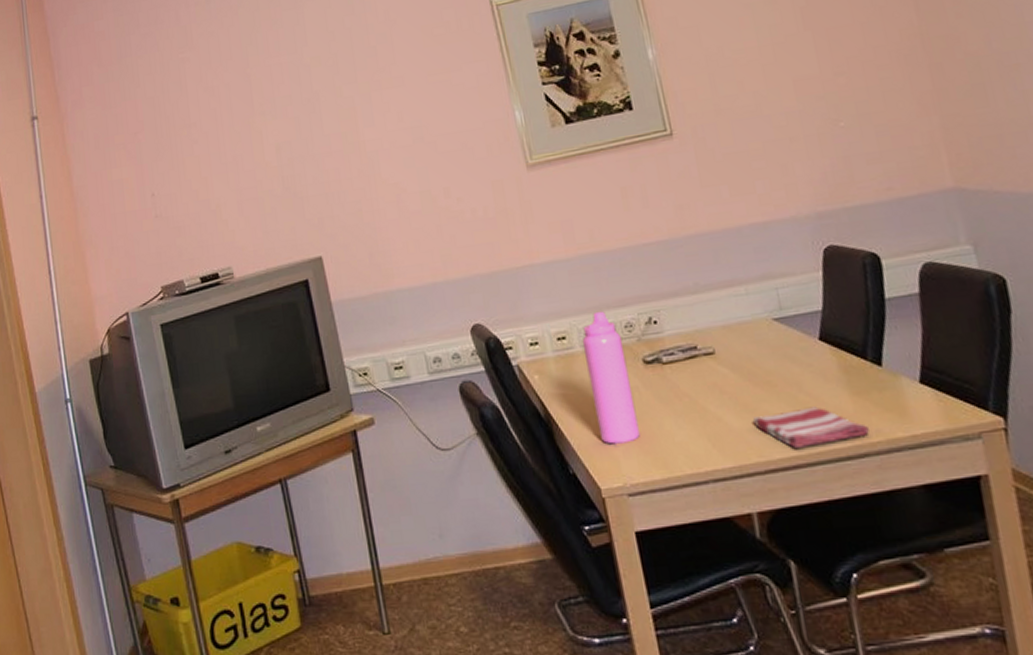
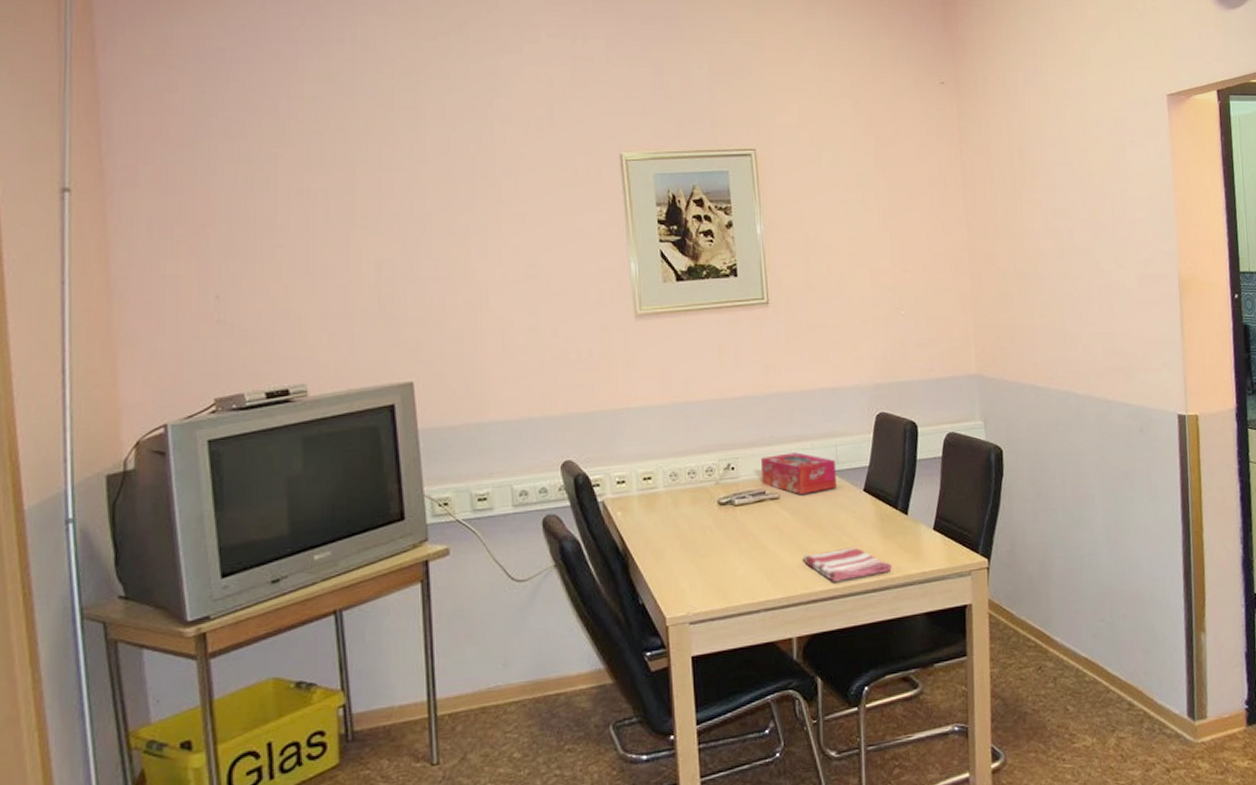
water bottle: present [582,311,640,444] -> none [666,455,707,577]
tissue box: none [686,299,784,349] -> present [760,452,836,495]

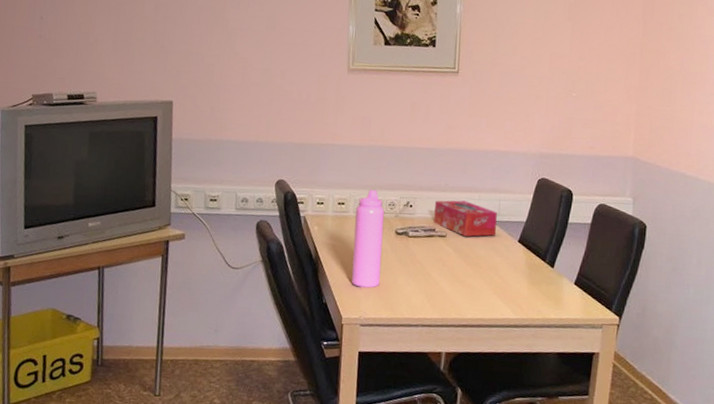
water bottle: none [666,455,707,577] -> present [351,189,385,288]
dish towel: present [802,547,892,583] -> none [459,286,534,314]

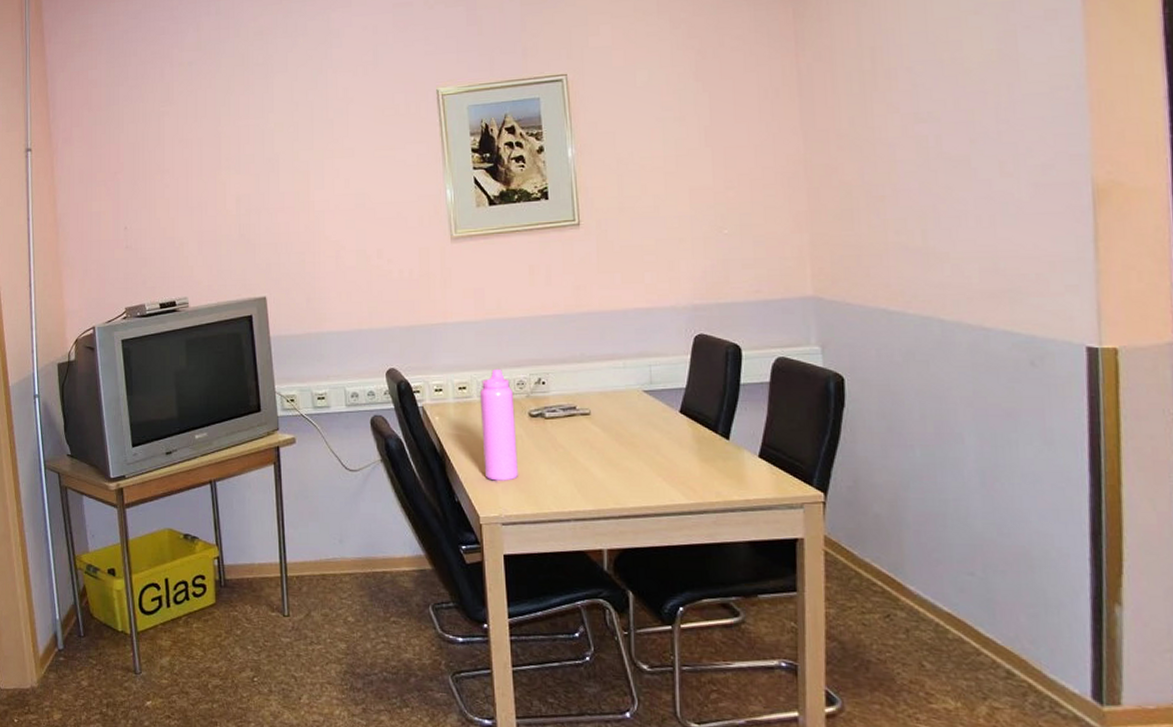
tissue box: present [434,200,497,237] -> none [571,371,650,413]

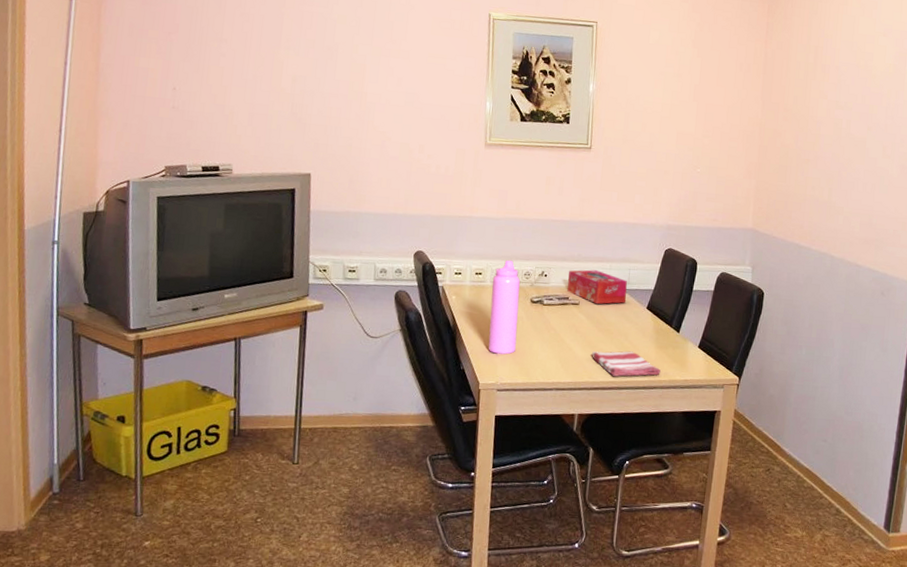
tissue box: none [571,371,650,413] -> present [567,269,627,305]
dish towel: none [614,467,710,501] -> present [591,351,661,377]

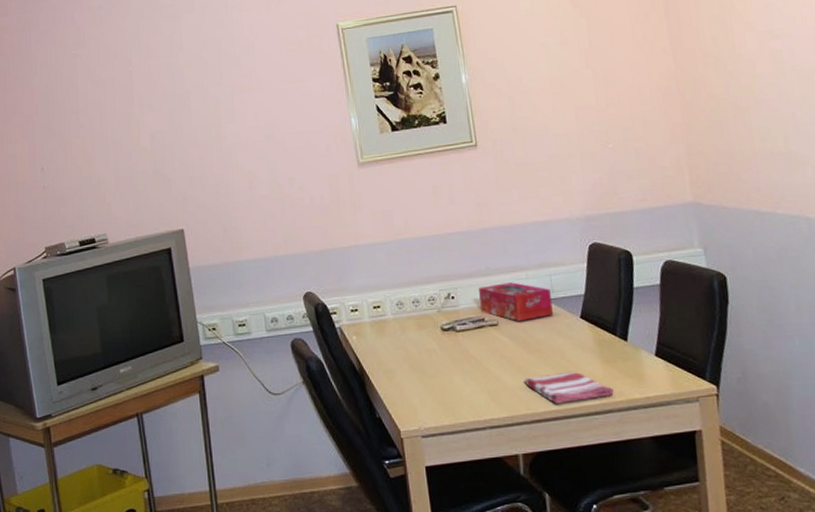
water bottle: present [488,259,520,355] -> none [393,286,435,395]

